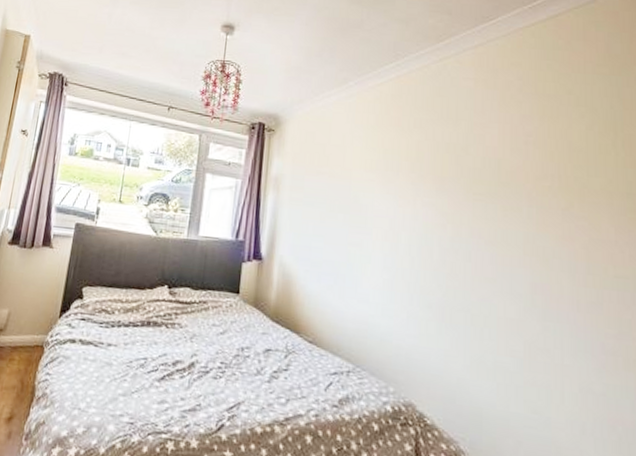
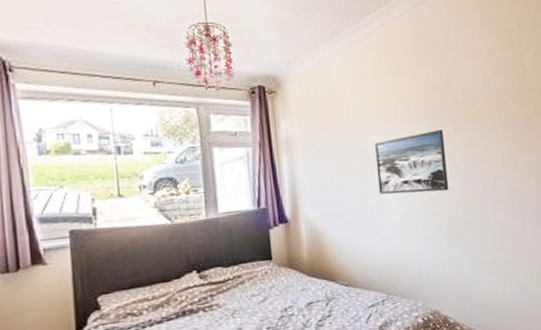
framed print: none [364,195,451,267] -> present [374,129,449,195]

